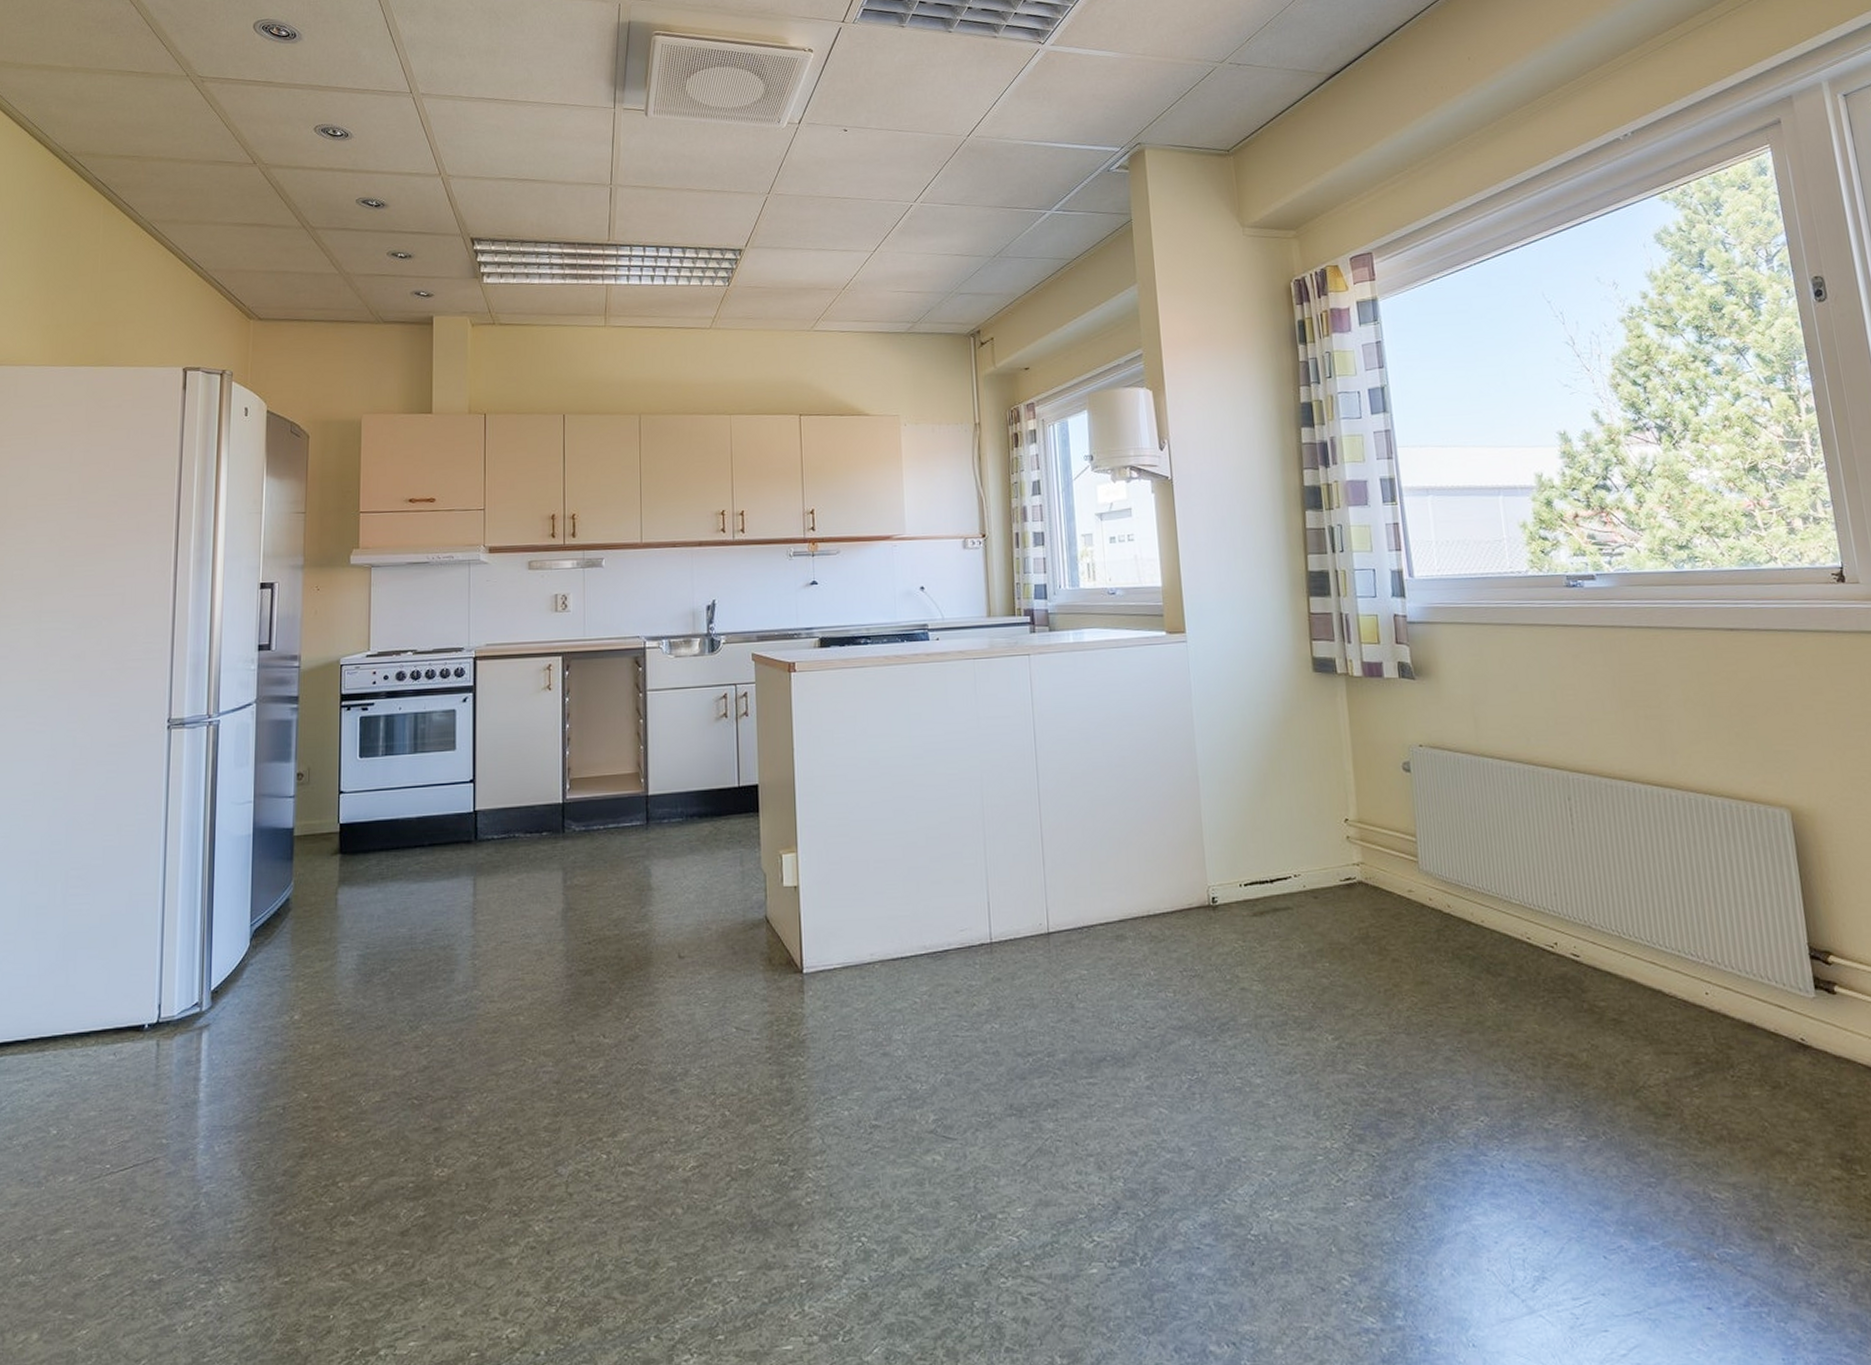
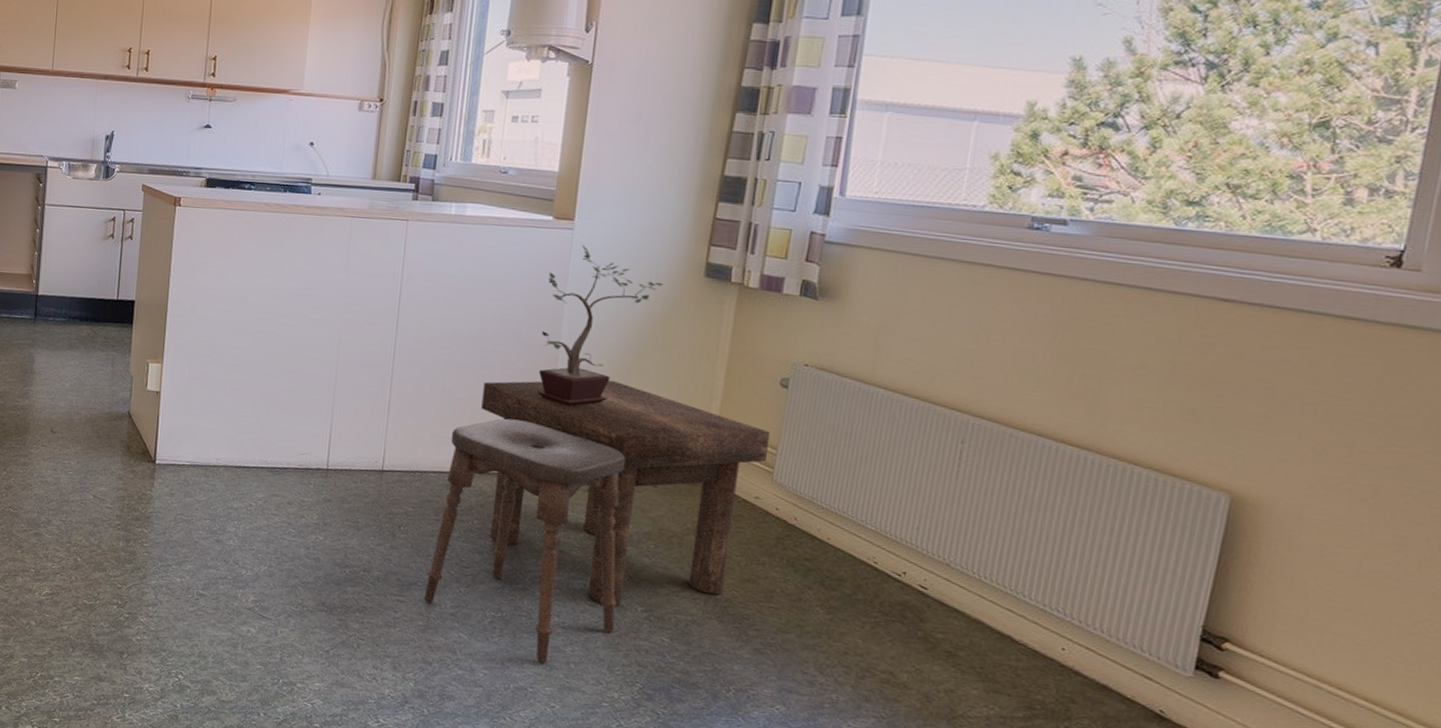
stool: none [1111,849,1311,1125] -> present [424,418,626,664]
stool: none [1133,791,1409,1040] -> present [481,380,770,606]
potted plant: none [1173,656,1279,826] -> present [536,244,663,406]

